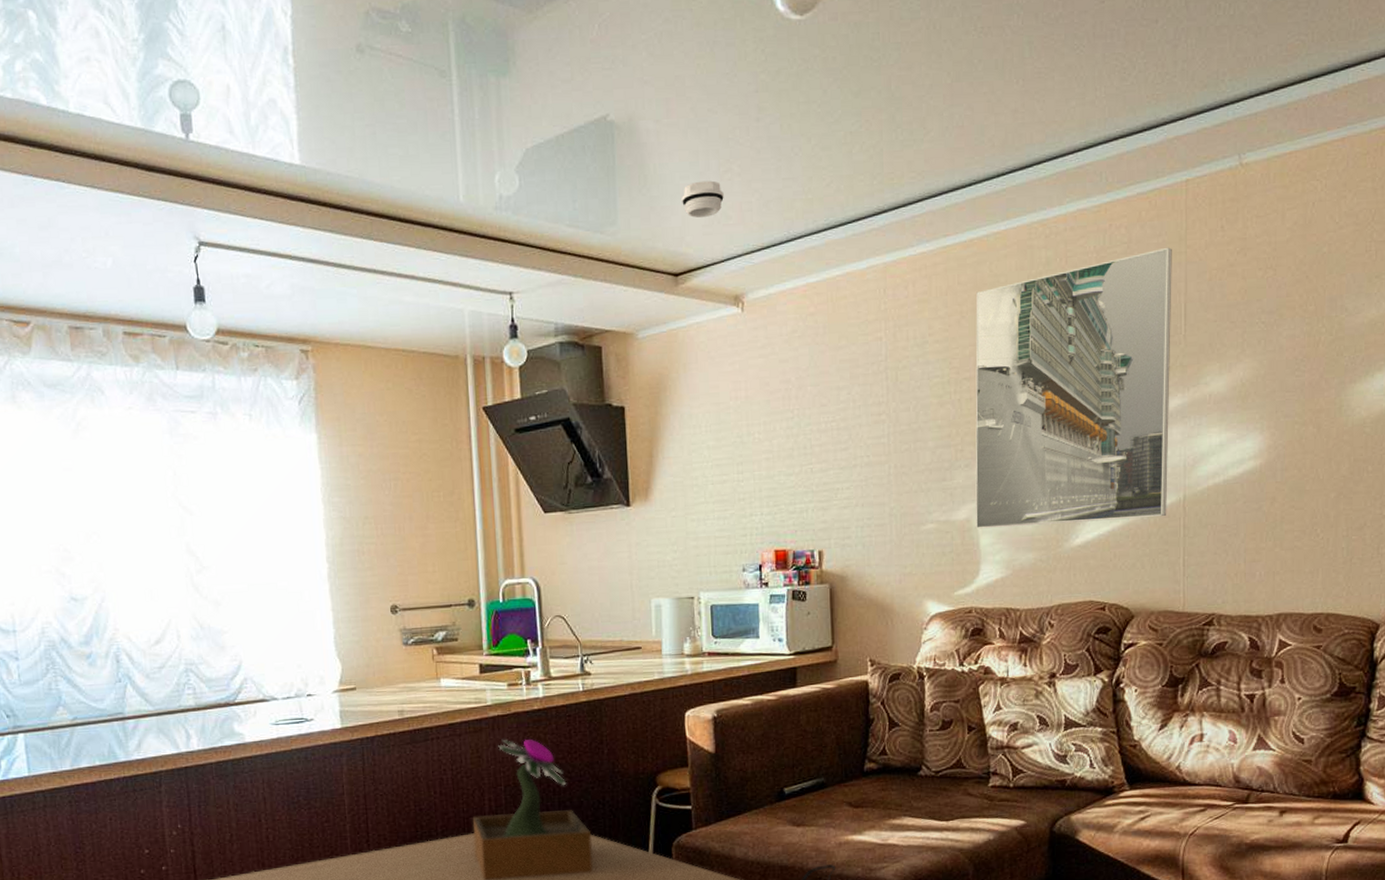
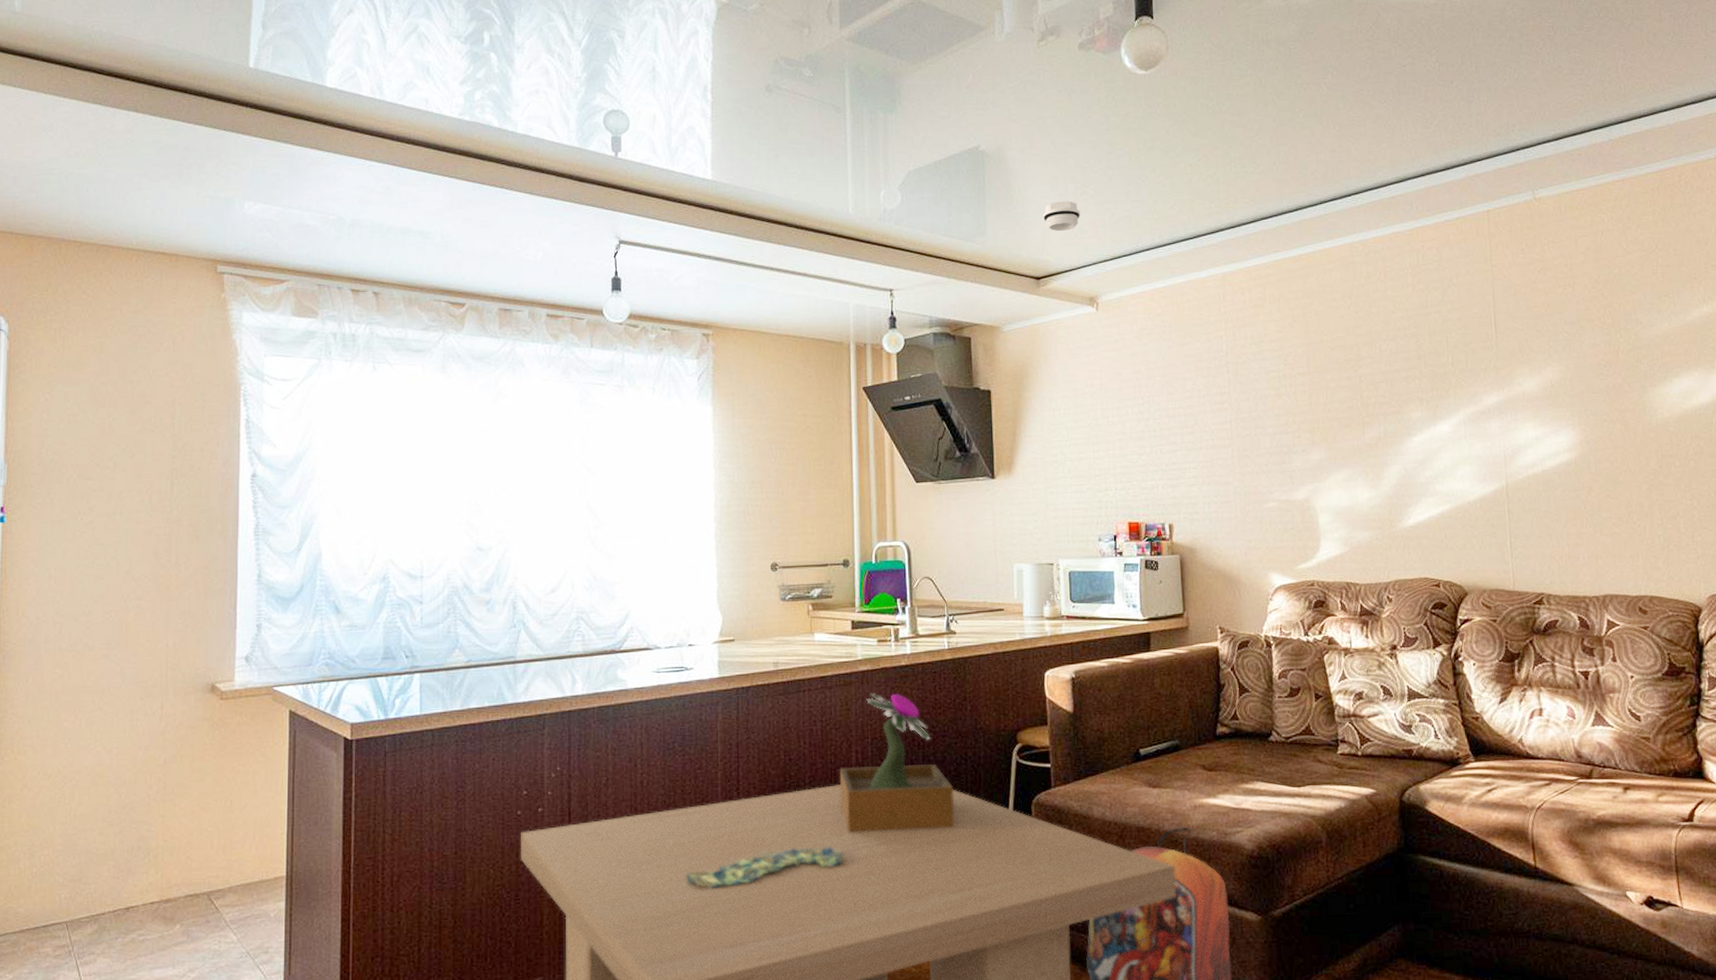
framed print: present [975,247,1172,530] -> none [1305,266,1492,509]

